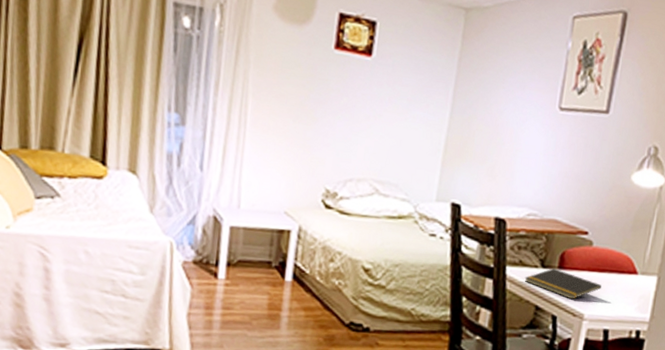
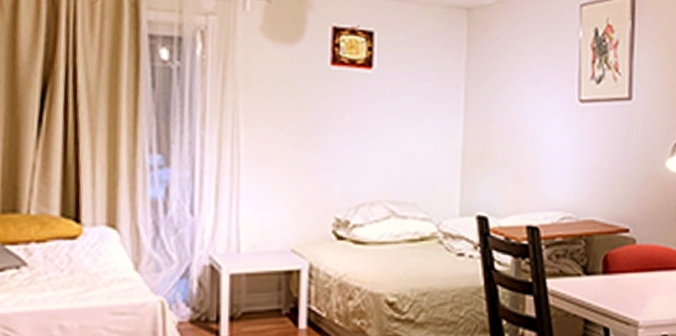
notepad: present [524,268,602,300] -> none [568,274,652,307]

